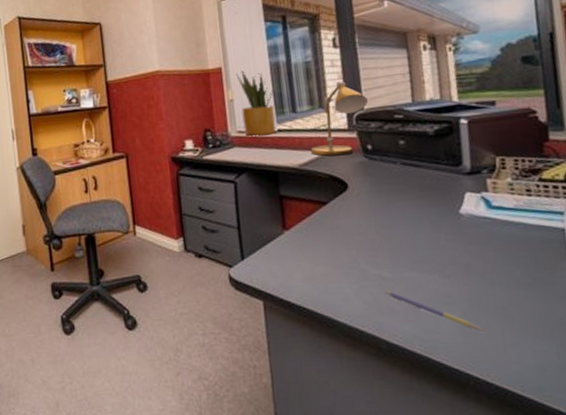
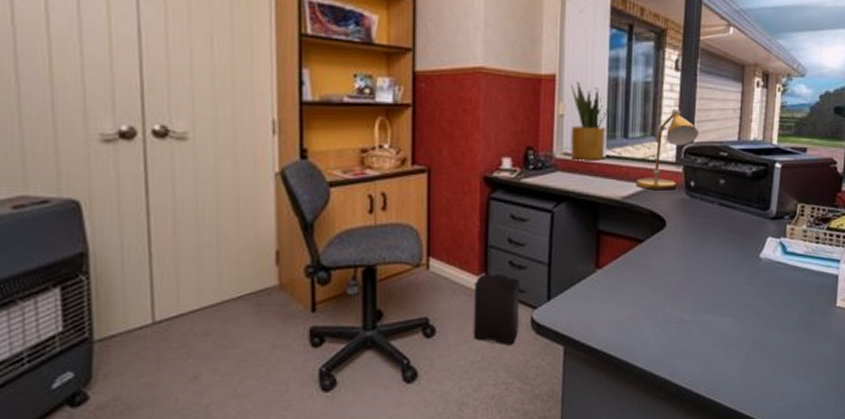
pedal bin: none [174,237,219,300] -> present [473,273,519,345]
pen: present [384,290,487,333] -> none [682,333,763,373]

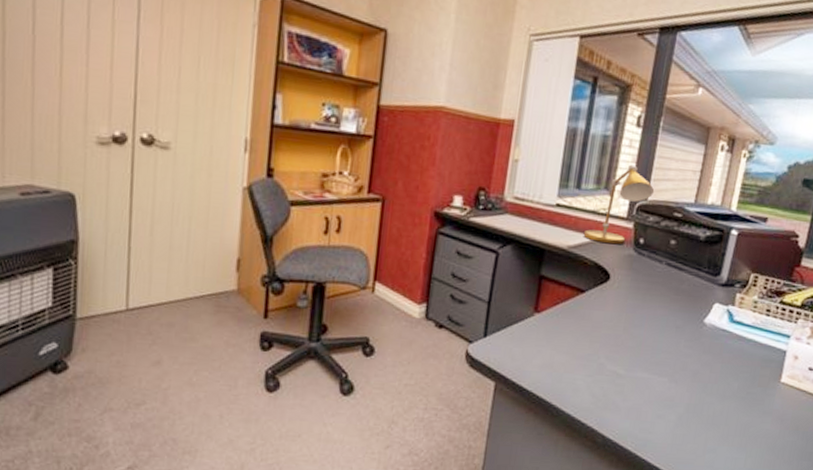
pedal bin: present [473,273,519,345] -> none [409,303,459,374]
planter: present [570,81,613,161] -> none [521,128,569,208]

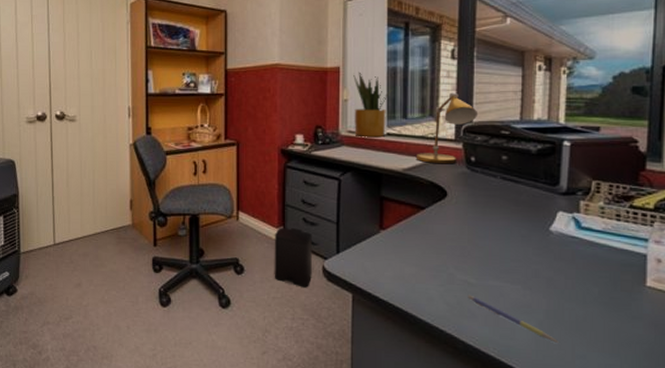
pedal bin: none [409,303,459,374] -> present [274,227,312,288]
planter: none [521,128,569,208] -> present [353,72,392,138]
pen: none [614,386,694,437] -> present [467,295,559,343]

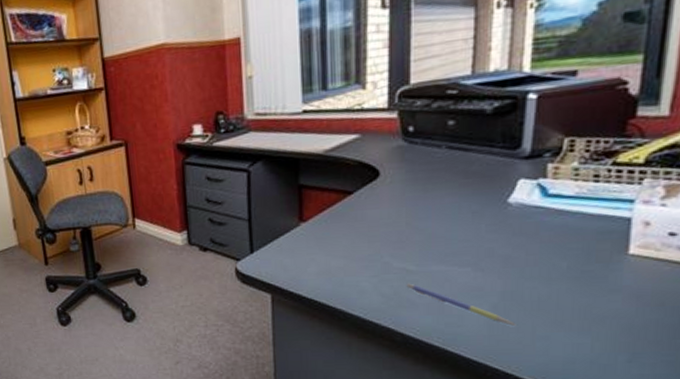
pedal bin: present [274,227,312,288] -> none [177,230,224,293]
planter: present [353,72,392,138] -> none [257,40,308,118]
desk lamp: present [415,92,478,164] -> none [339,50,418,140]

